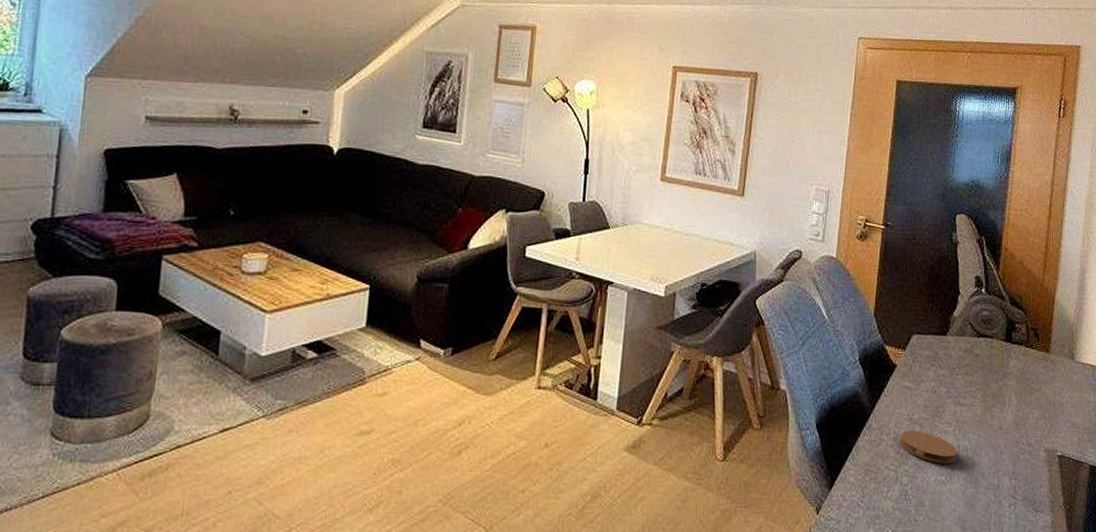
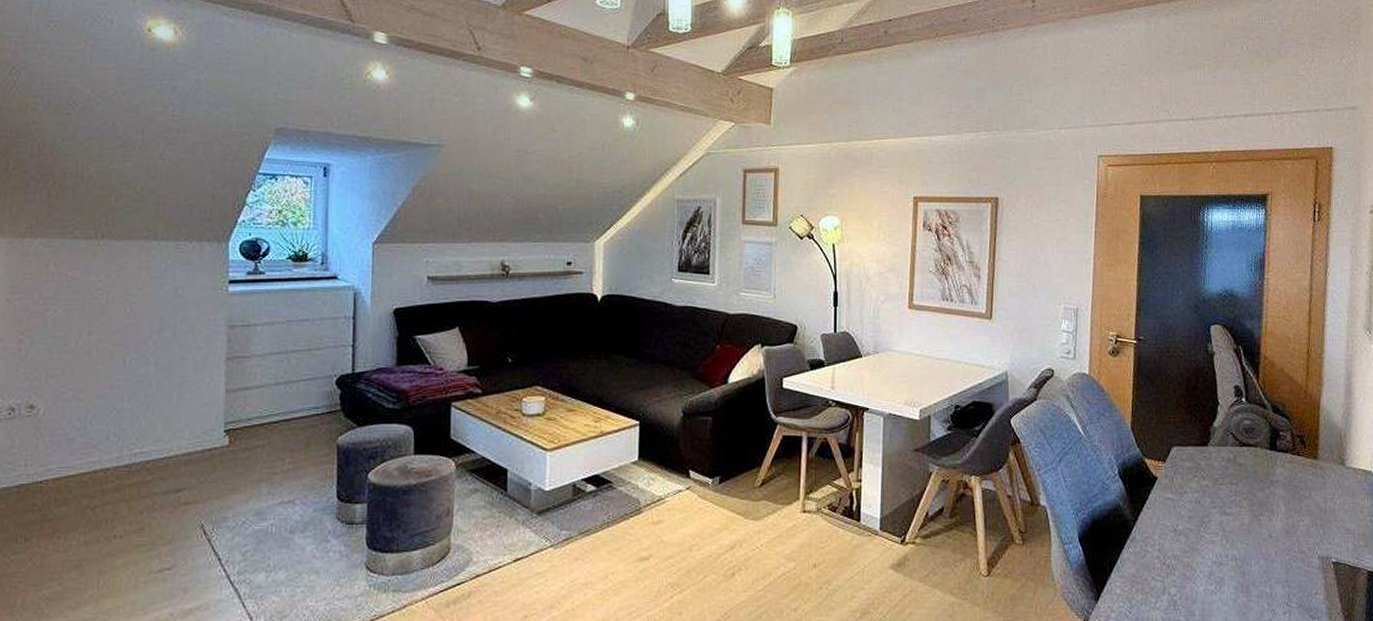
coaster: present [899,431,957,464] -> none [1165,542,1226,574]

